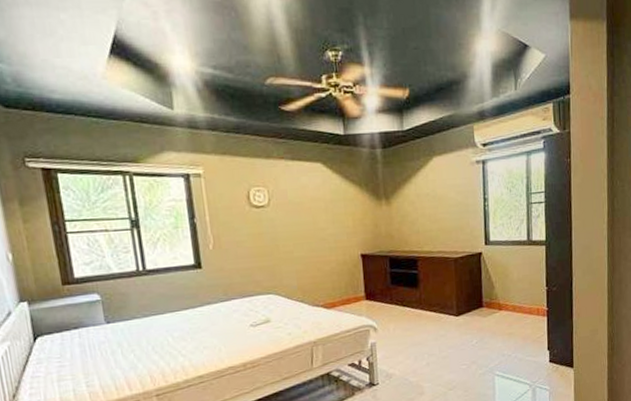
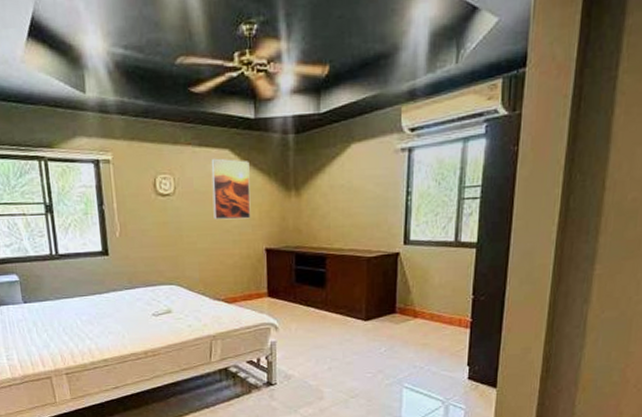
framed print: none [304,171,346,229] -> present [211,158,251,220]

